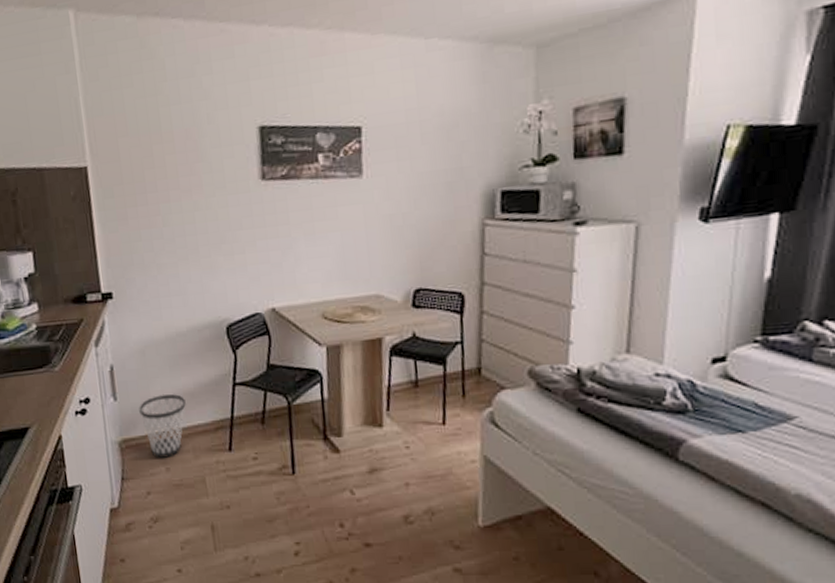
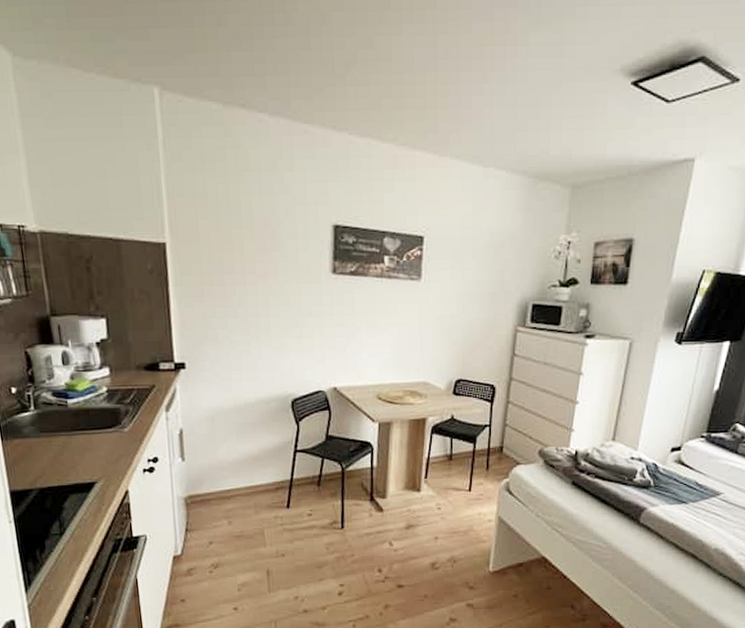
wastebasket: present [139,394,186,458] -> none [205,456,250,513]

